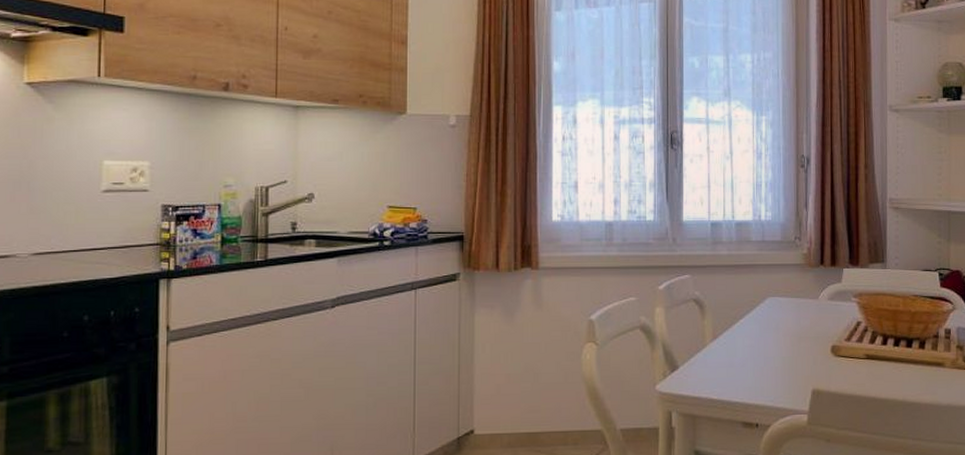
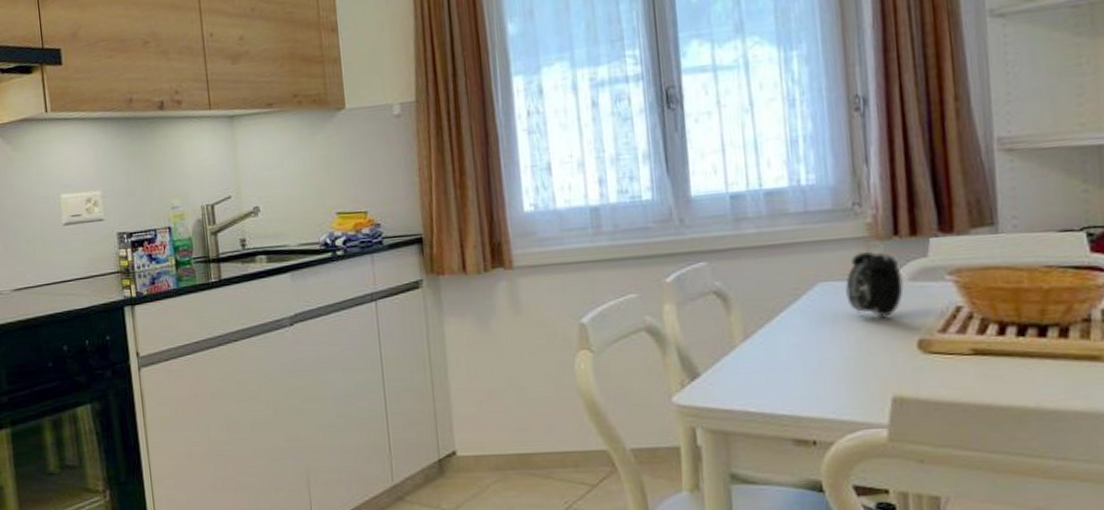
alarm clock: none [786,269,824,328] -> present [845,242,904,319]

